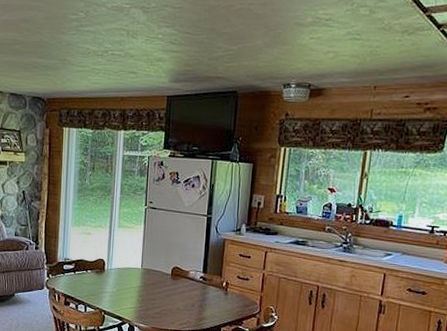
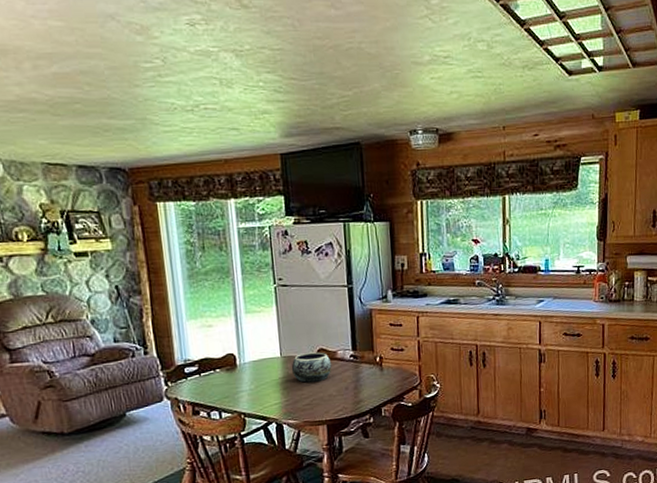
decorative bowl: none [148,268,183,295] -> present [291,352,332,383]

